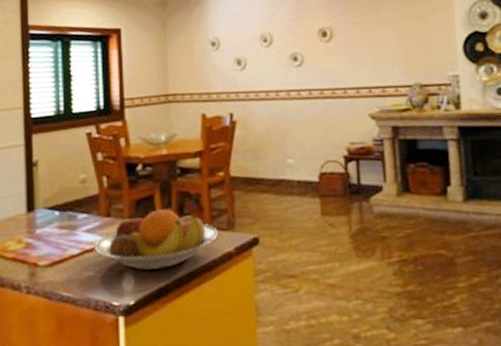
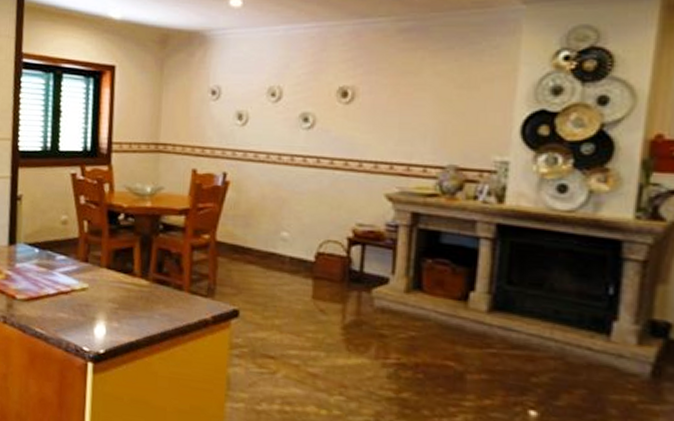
fruit bowl: present [95,207,218,270] -> none [70,261,196,324]

